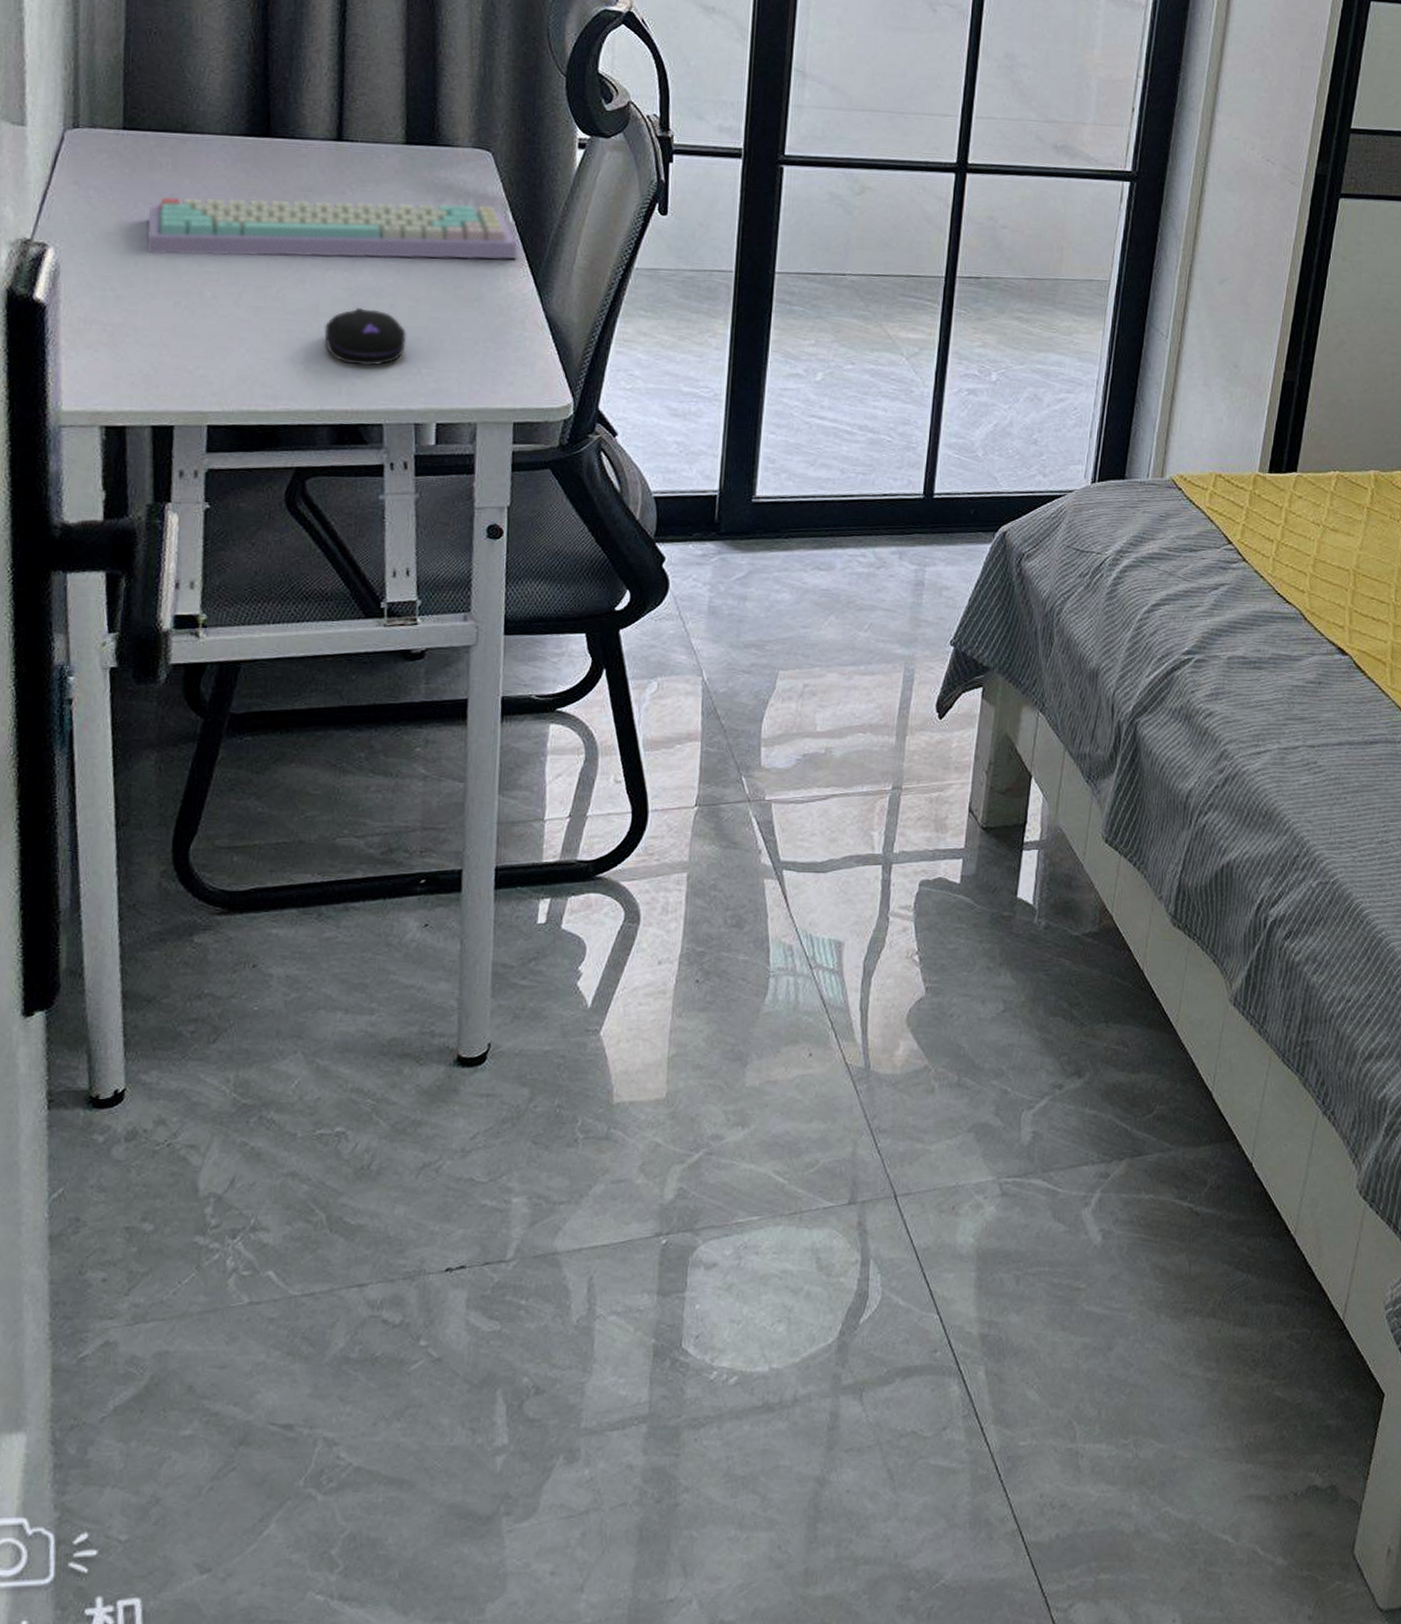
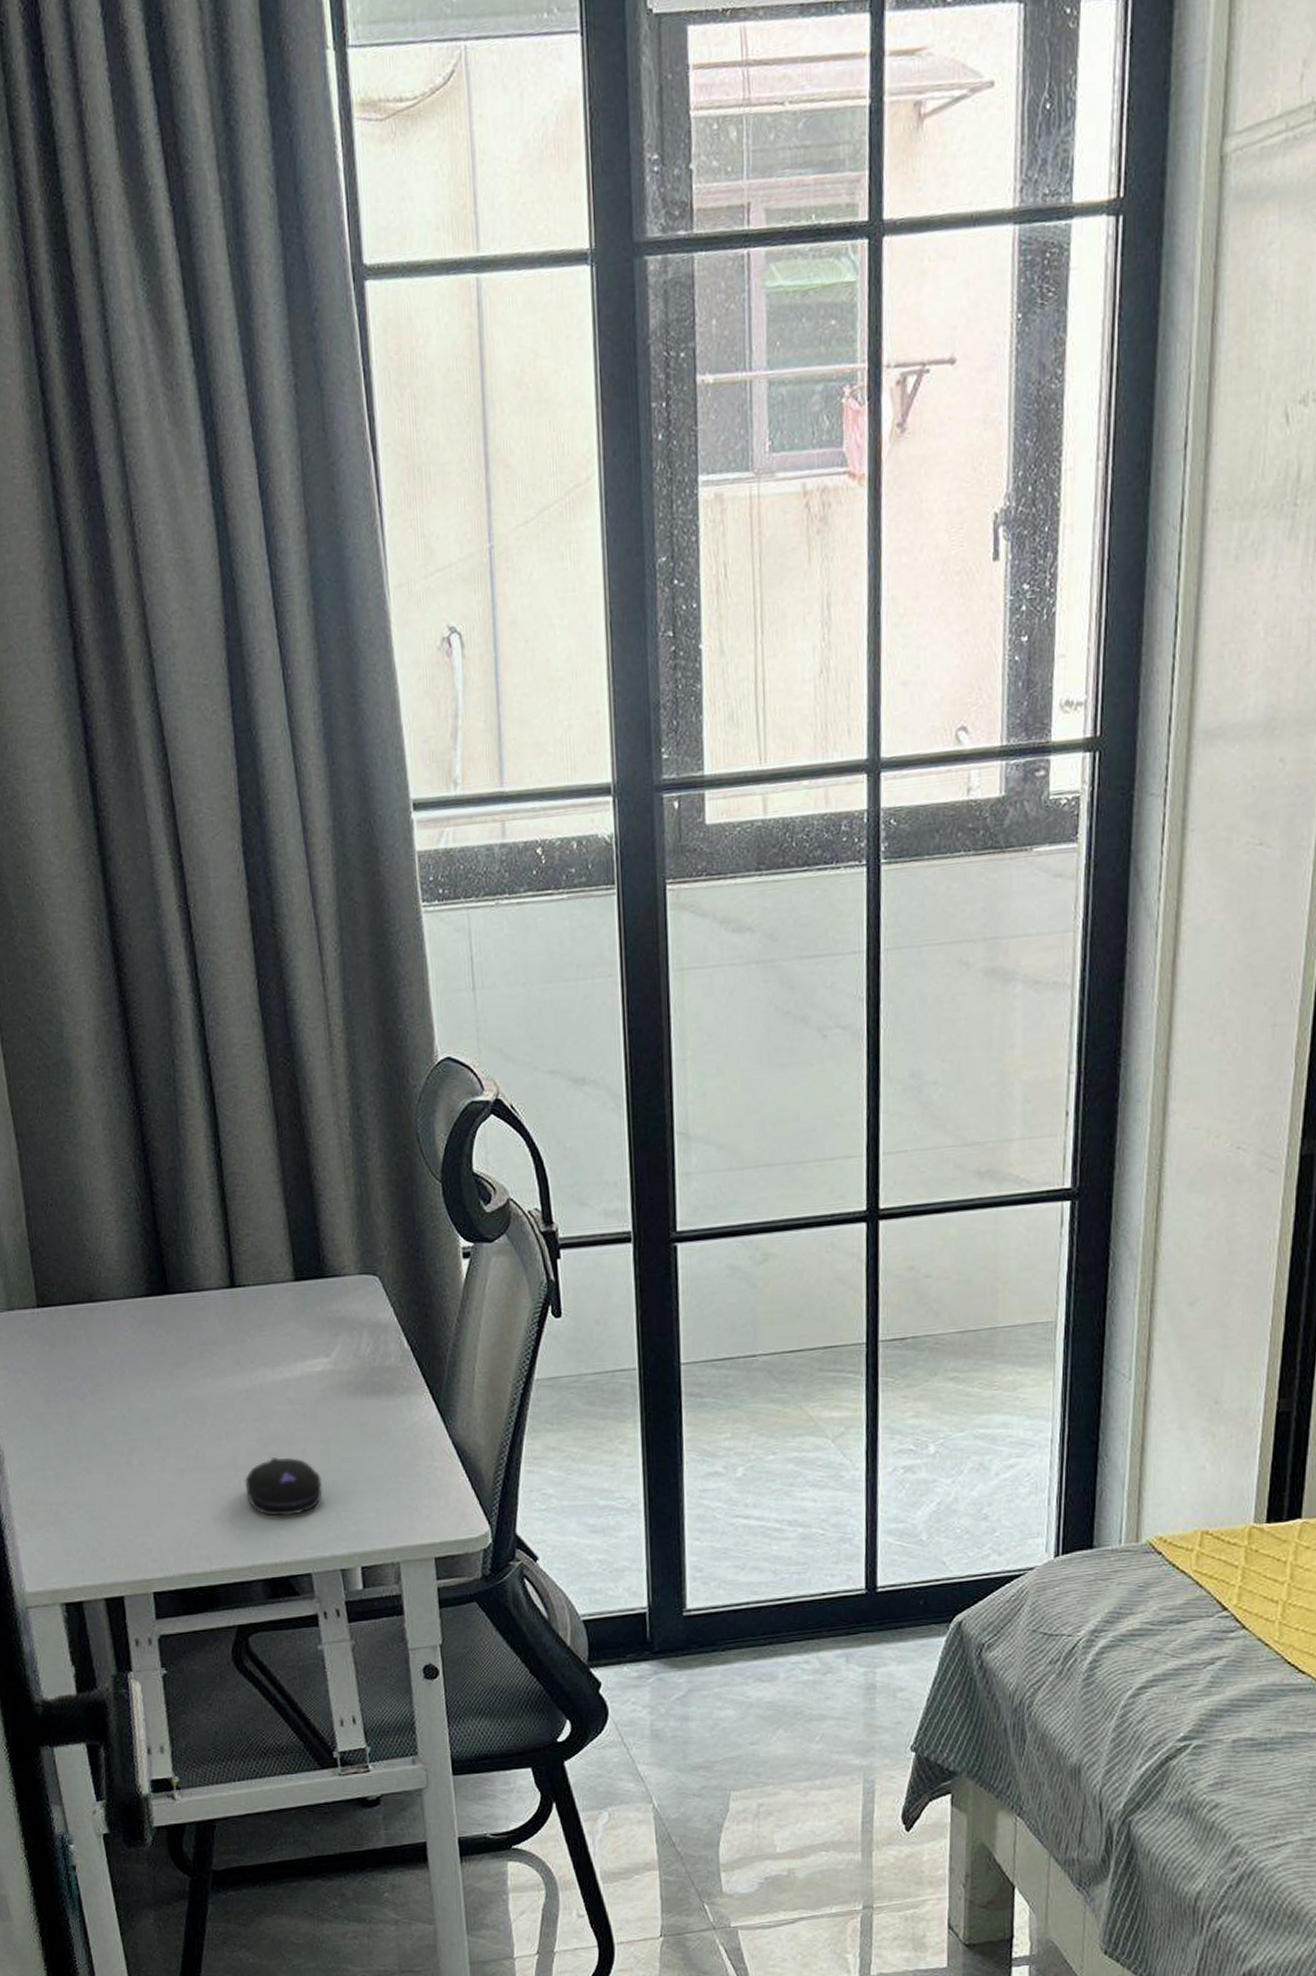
keyboard: present [145,197,519,260] -> none [72,1333,418,1428]

